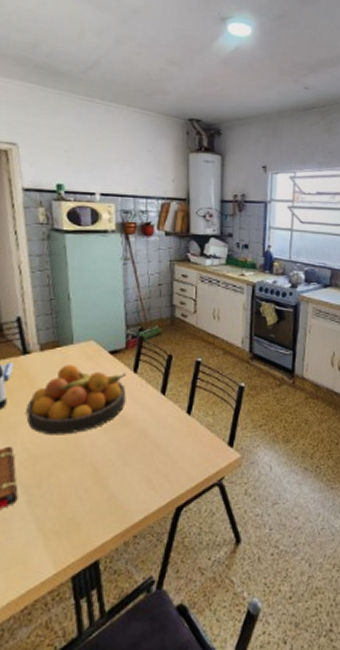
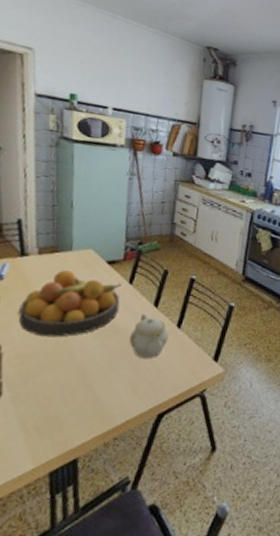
teapot: none [139,402,180,449] -> present [129,313,169,358]

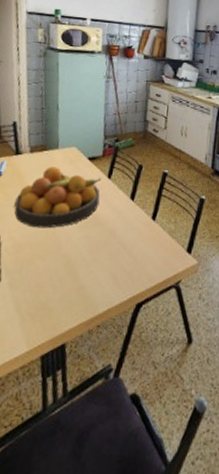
teapot: present [129,313,169,358] -> none [108,206,145,249]

